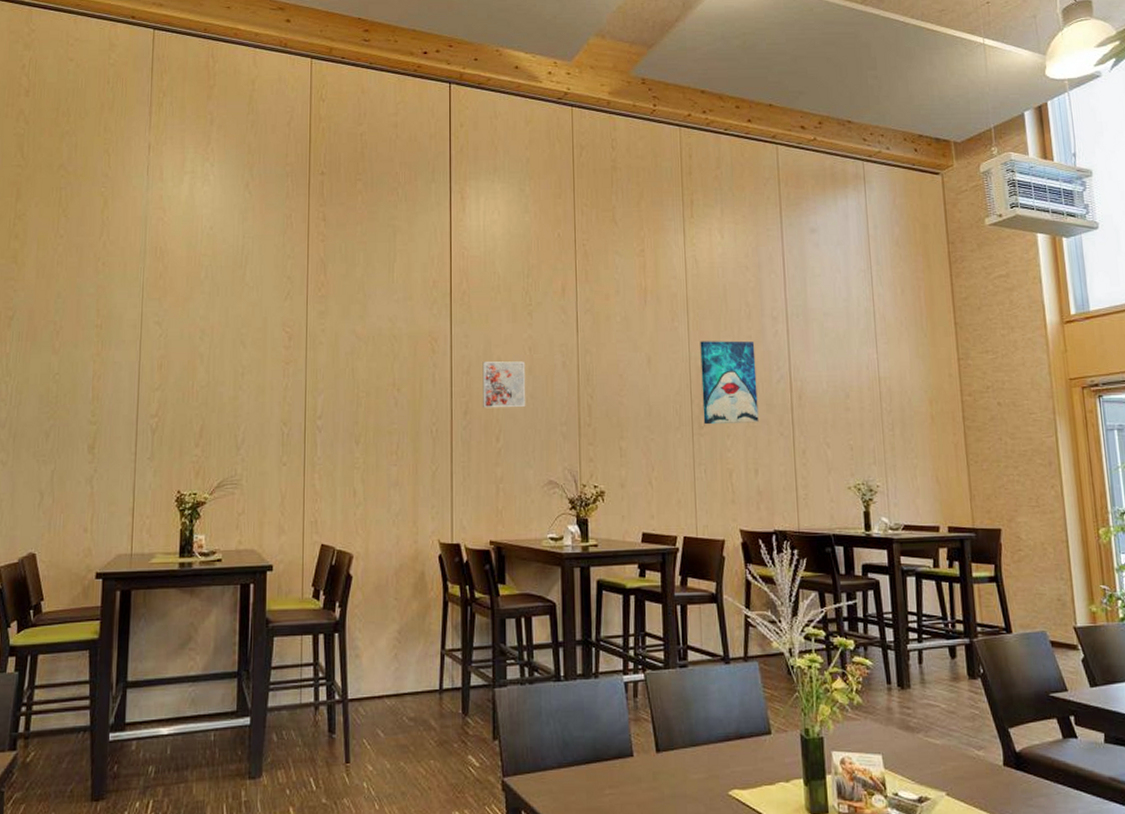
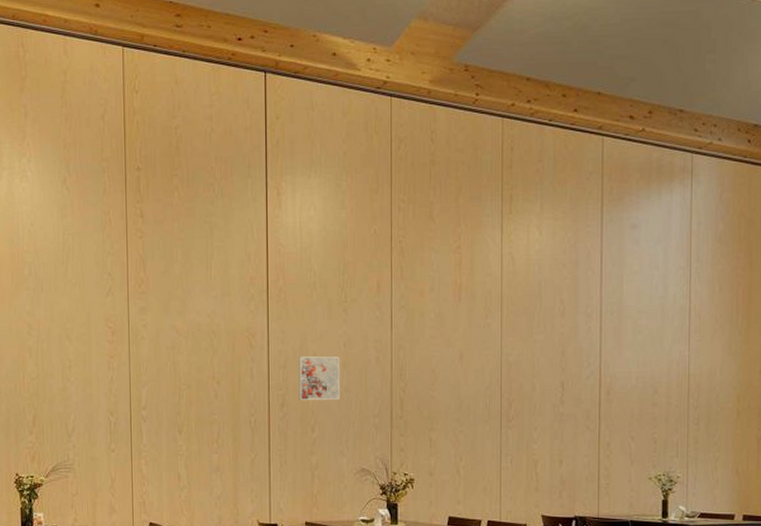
wall art: present [700,340,759,425] -> none [512,337,567,418]

